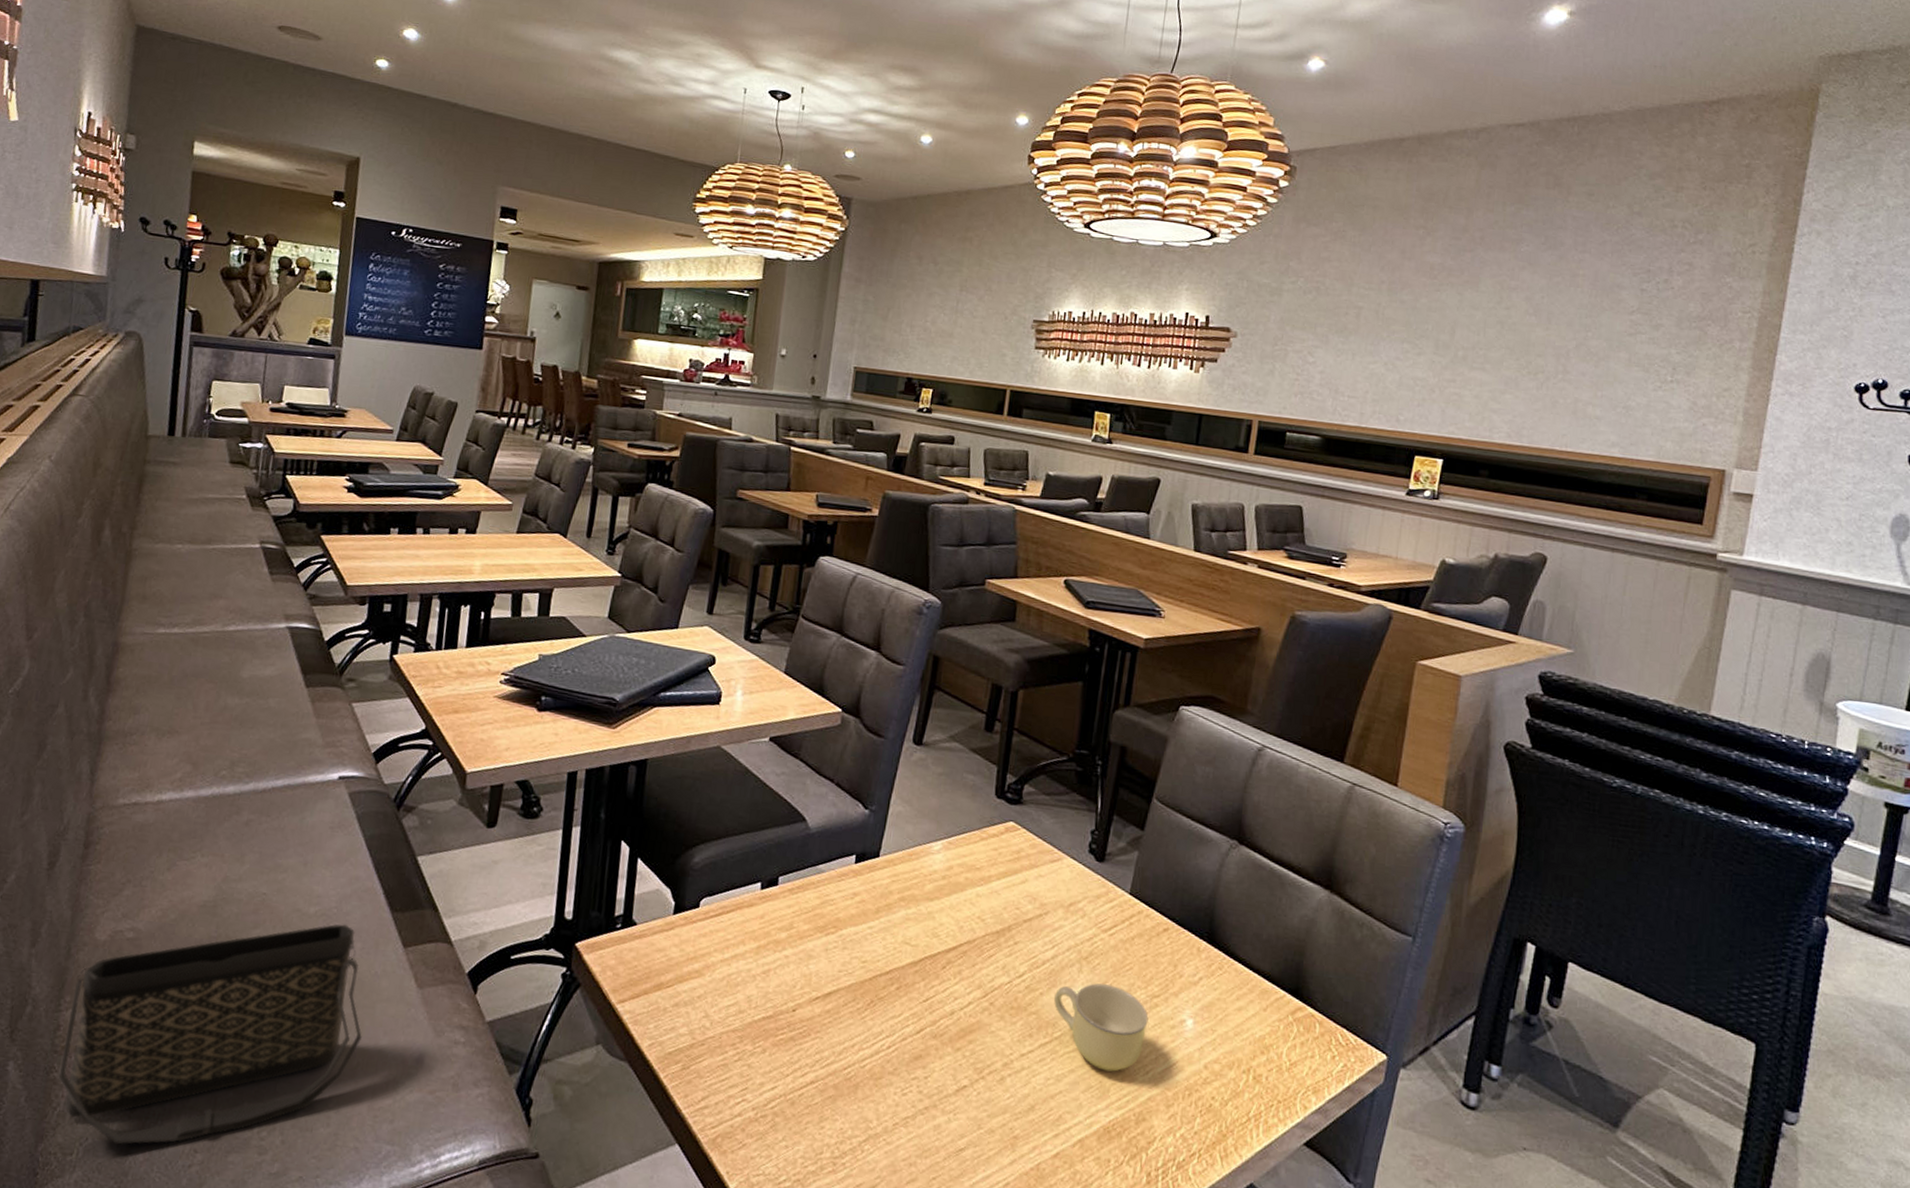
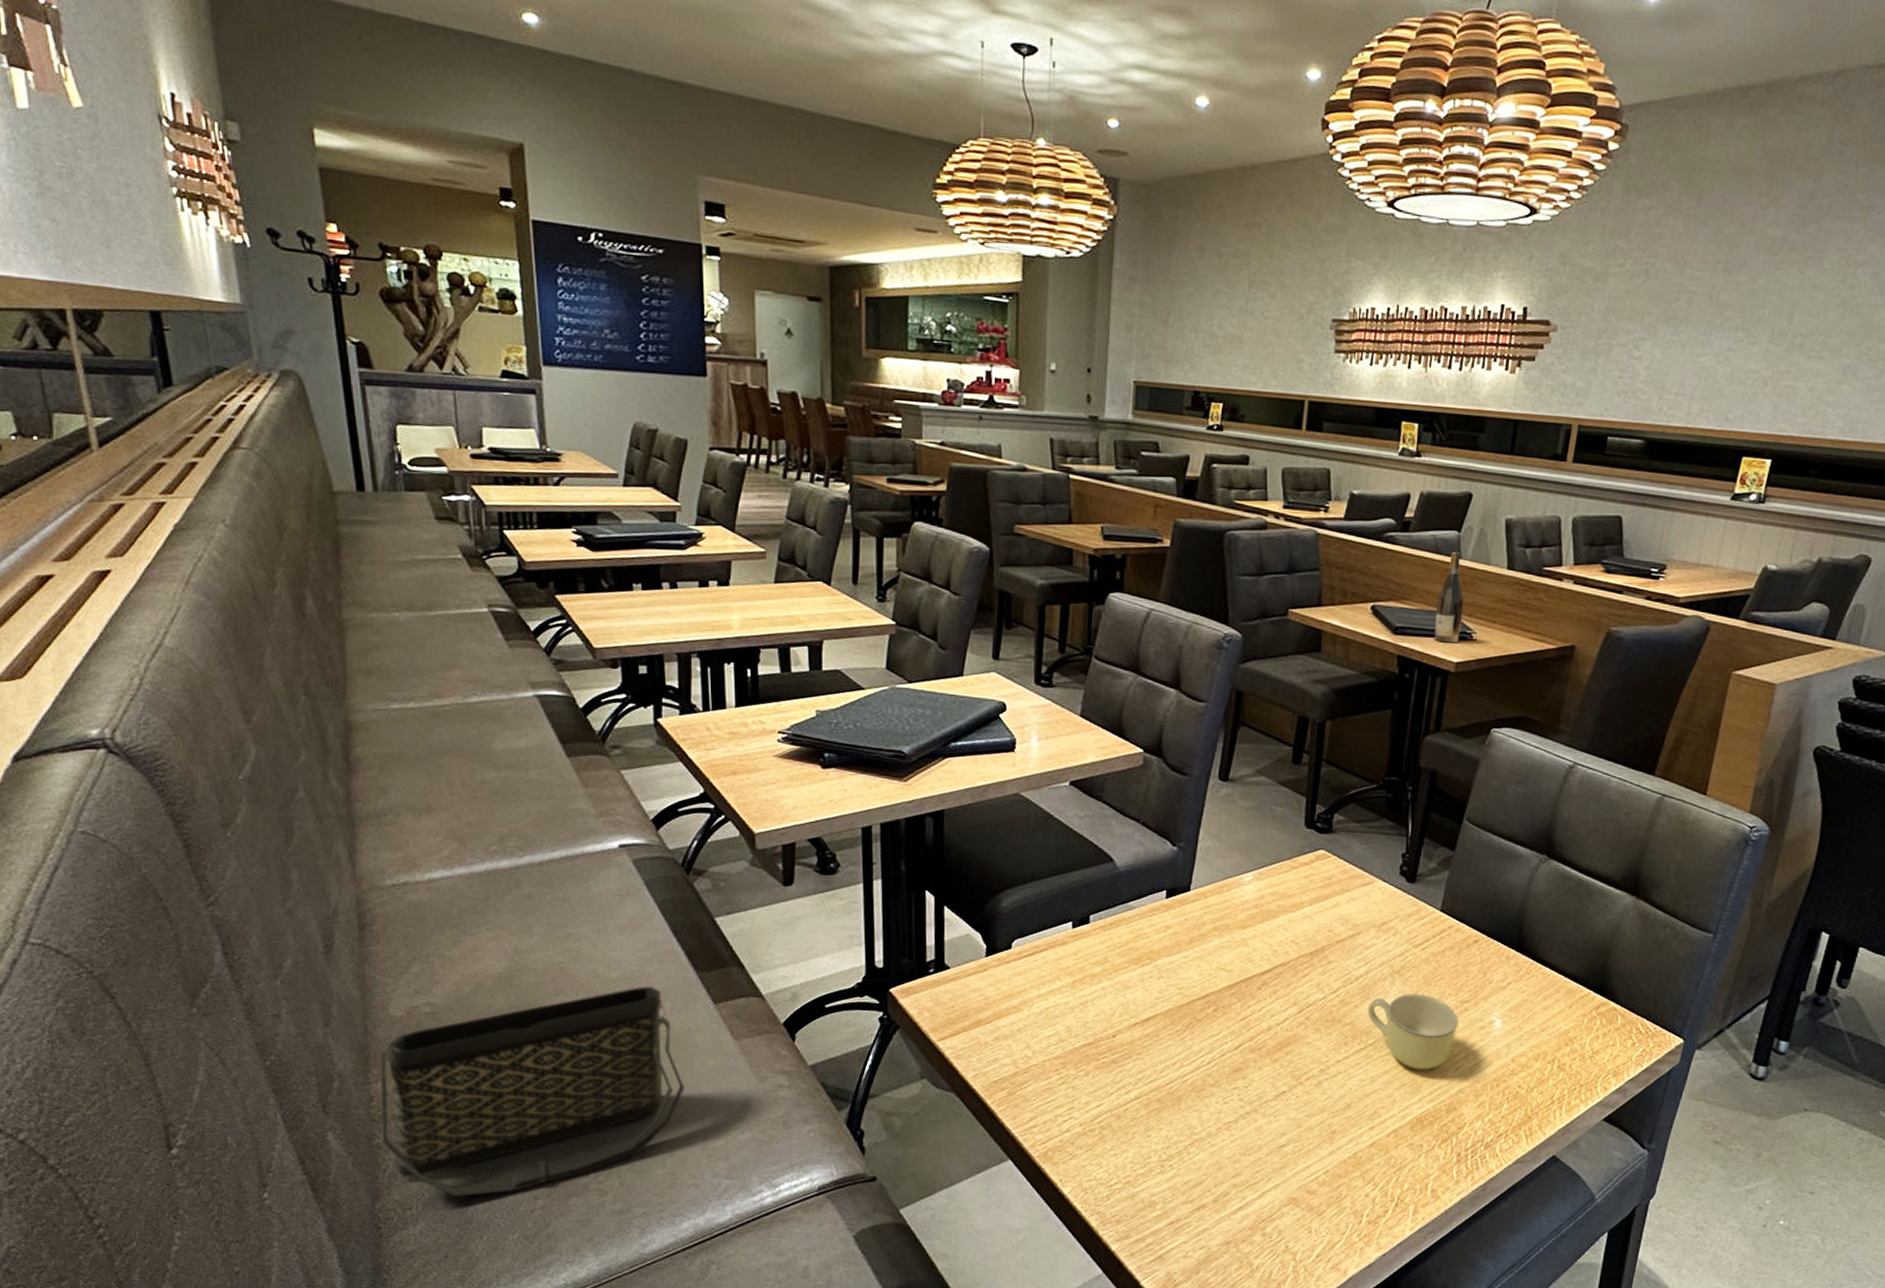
wine bottle: none [1124,532,1153,620] -> present [1434,551,1464,643]

